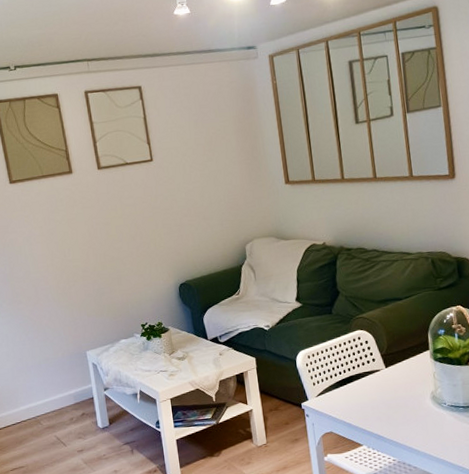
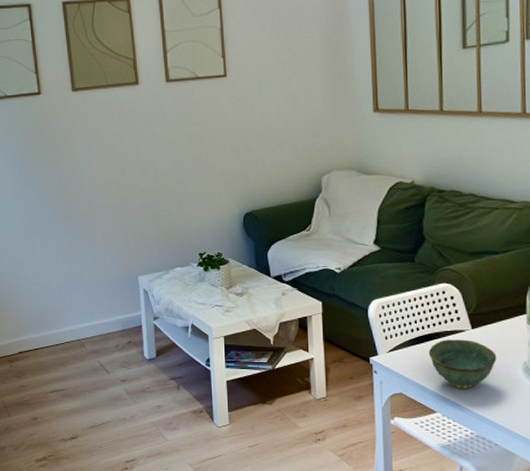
bowl: none [351,377,409,422] -> present [428,339,497,389]

